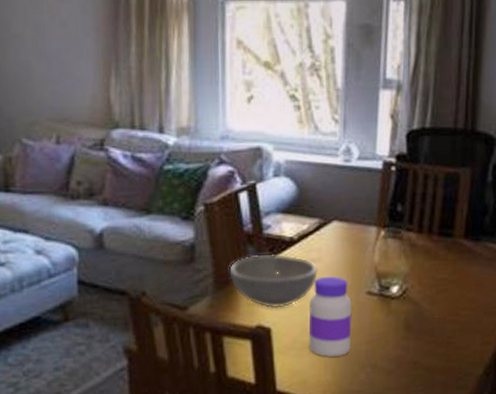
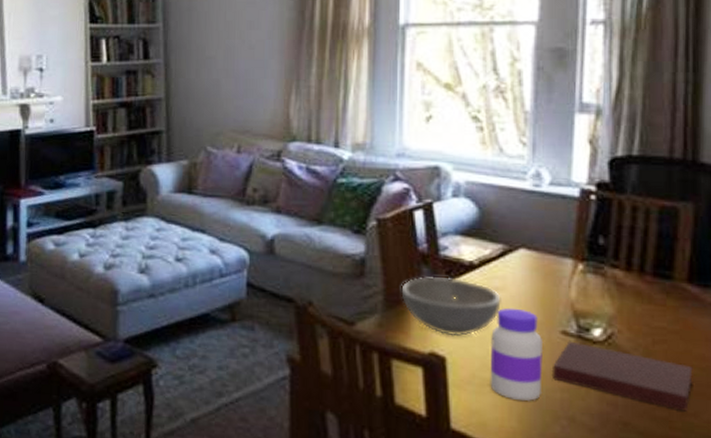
notebook: none [359,299,465,346] -> present [551,341,693,412]

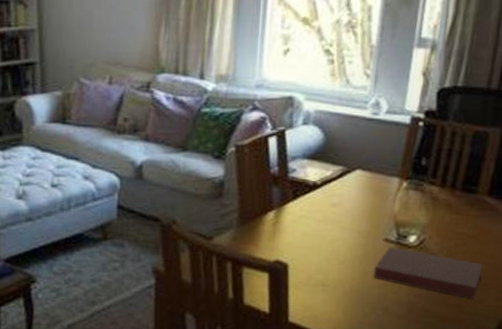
bowl: present [401,276,501,337] -> none [253,195,338,246]
jar: present [490,308,544,401] -> none [323,220,369,296]

